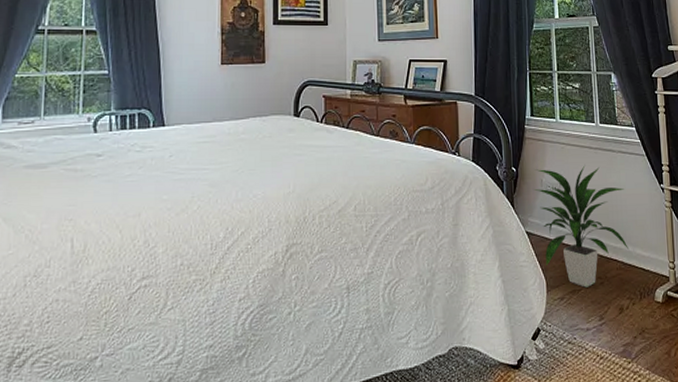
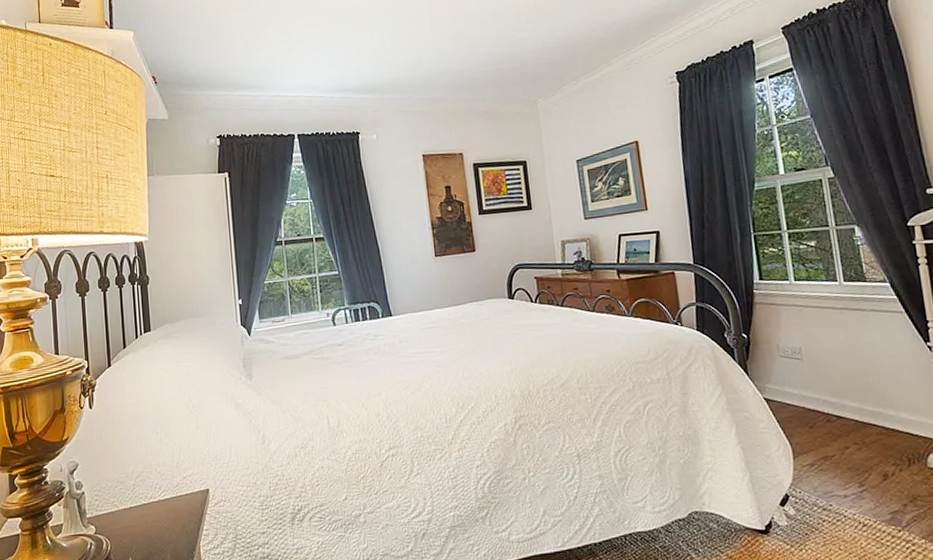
indoor plant: present [533,165,630,288] -> none [769,327,891,454]

